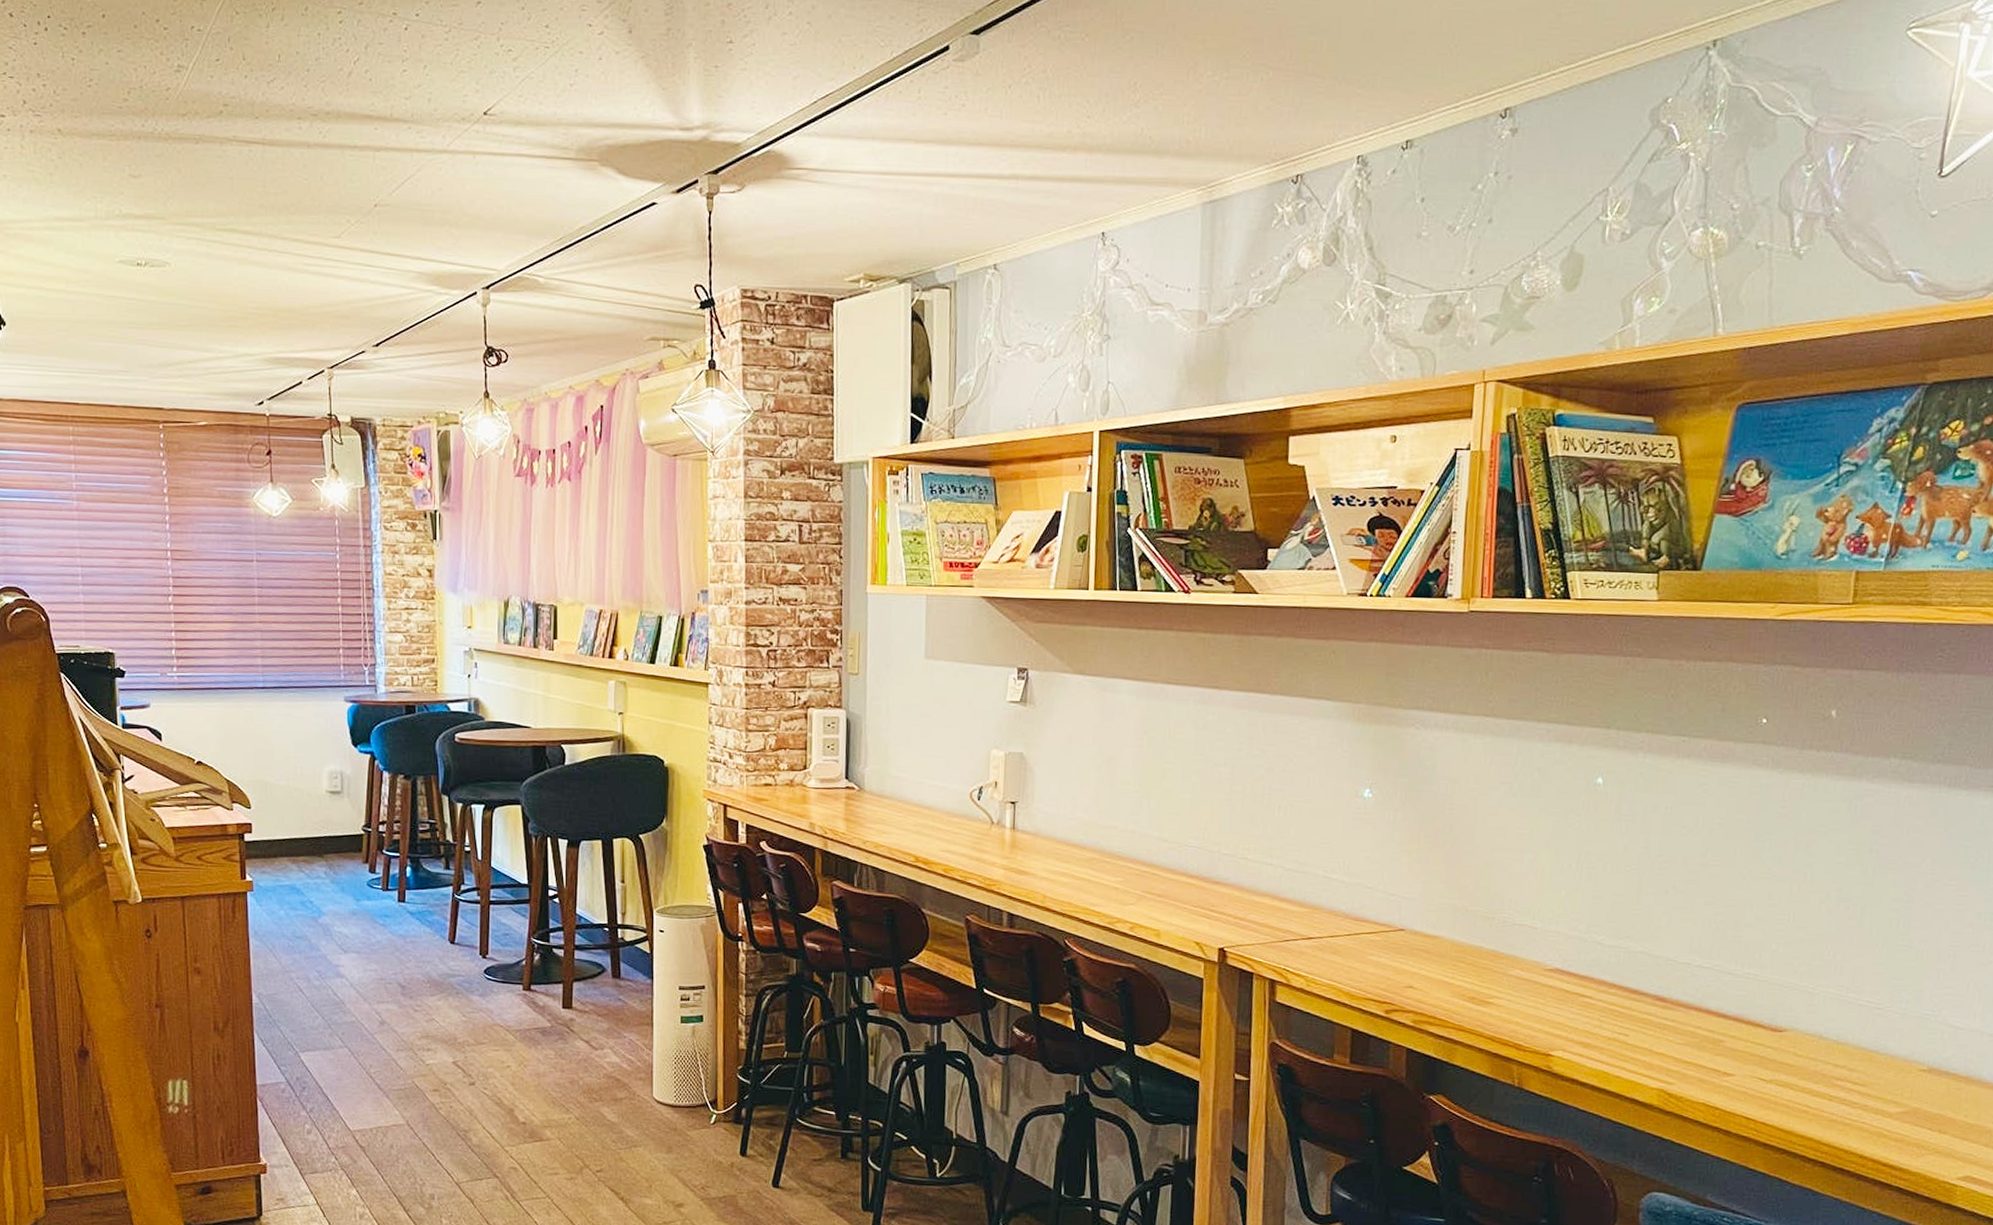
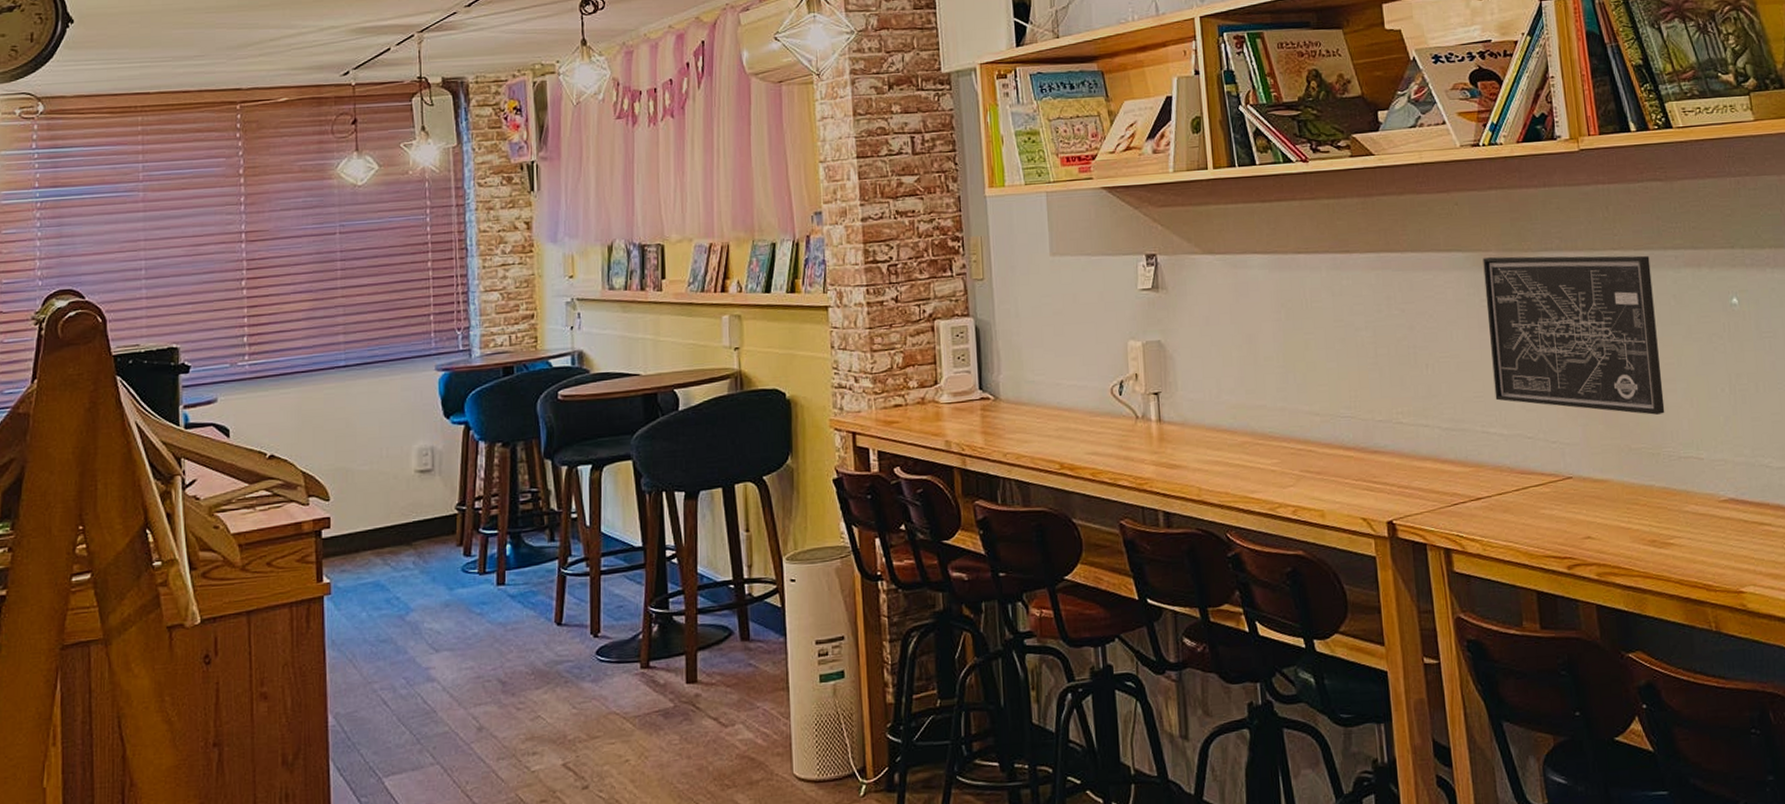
wall art: none [1342,709,1521,881] -> present [1483,255,1665,415]

